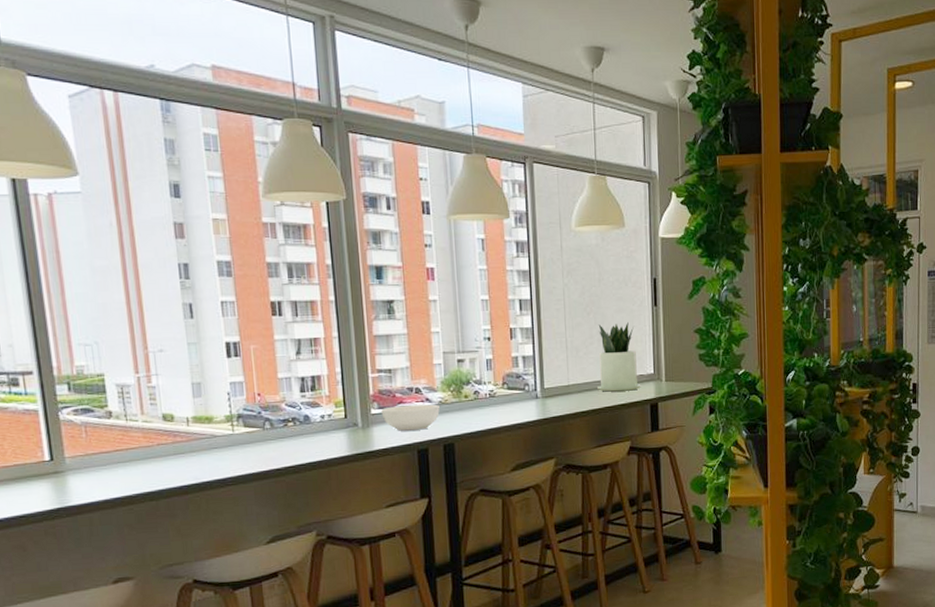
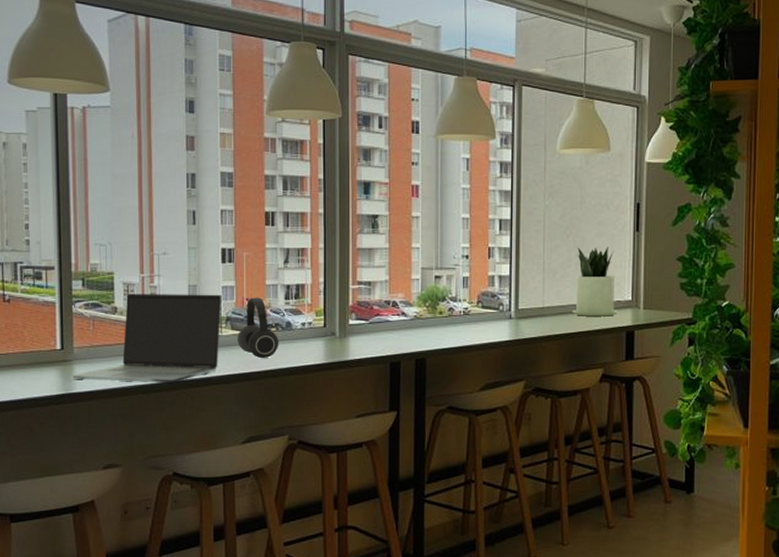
laptop: none [67,391,233,491] -> present [73,293,222,383]
headphones: none [251,391,298,456] -> present [238,297,279,359]
bowl: present [381,404,441,431] -> none [358,318,415,343]

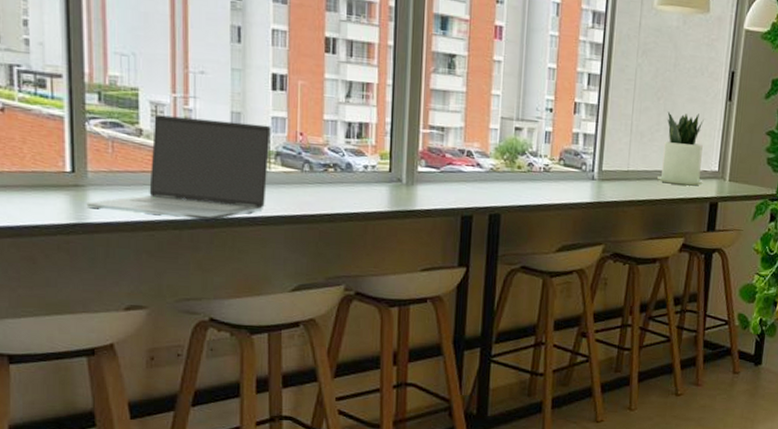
headphones: present [238,297,279,359] -> none [289,132,338,202]

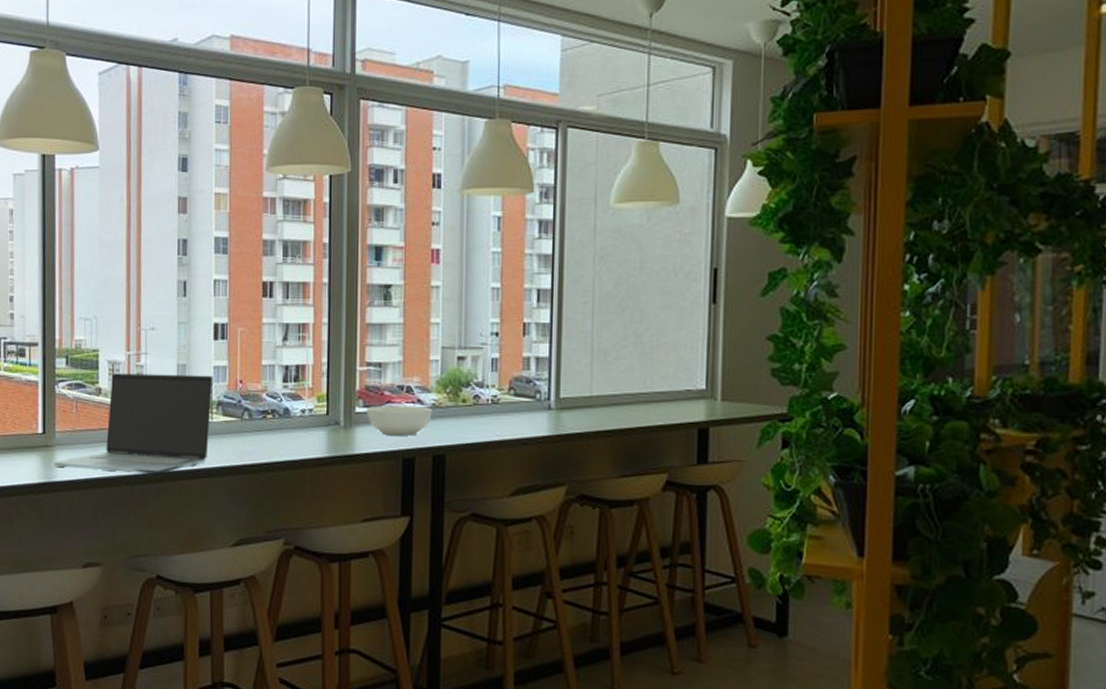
bowl: none [428,166,491,196] -> present [366,405,433,436]
planter: present [657,112,704,186] -> none [628,322,687,409]

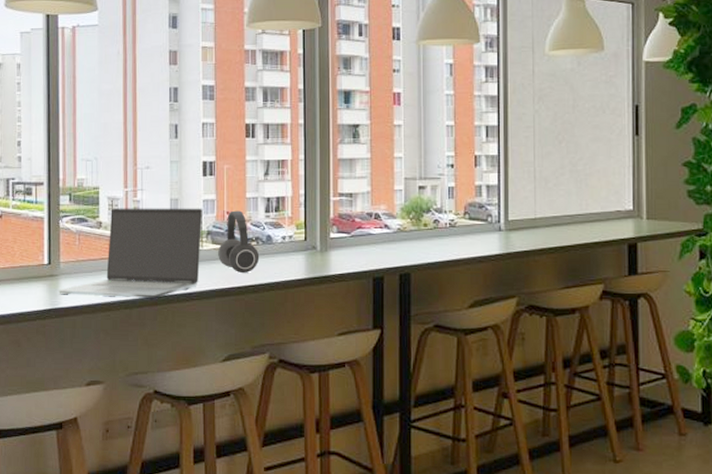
headphones: none [229,379,276,450] -> present [218,210,260,274]
bowl: present [366,405,433,436] -> none [340,231,399,257]

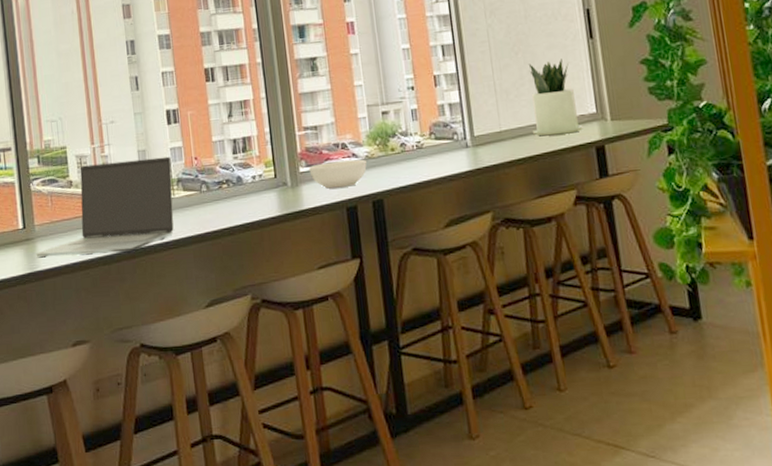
headphones: present [218,210,260,274] -> none [190,155,232,218]
bowl: none [340,231,399,257] -> present [309,159,367,189]
planter: none [568,152,618,228] -> present [528,59,583,137]

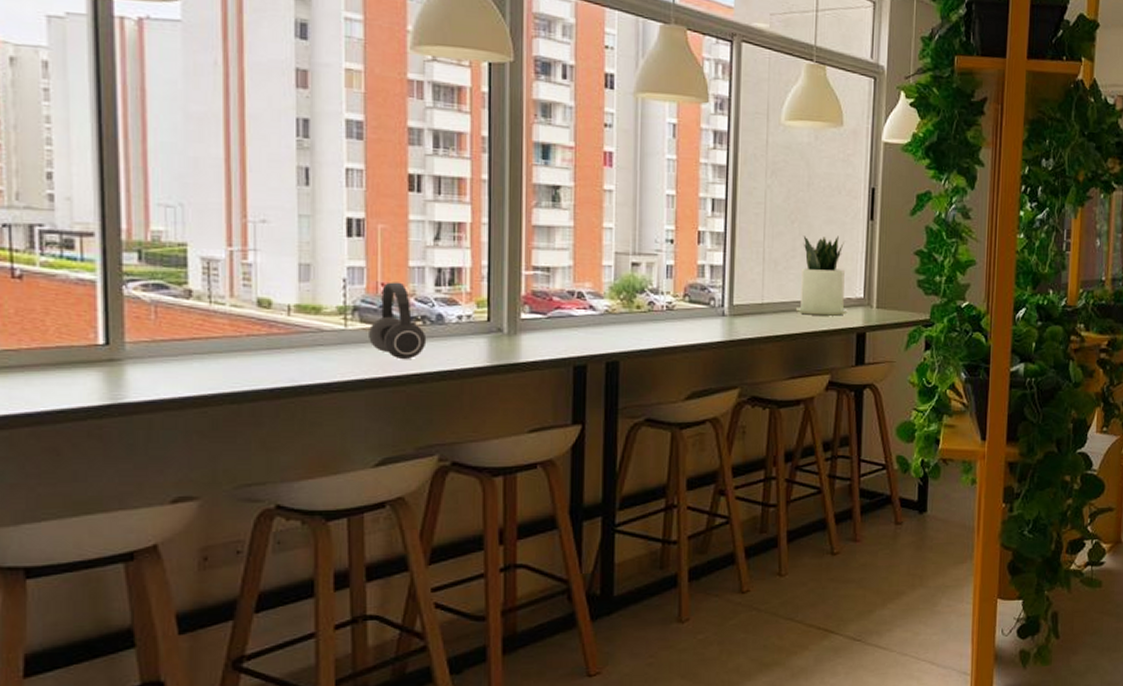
laptop: present [36,156,174,257] -> none [123,272,347,390]
headphones: none [190,155,232,218] -> present [369,282,427,360]
bowl: present [309,159,367,189] -> none [533,311,606,343]

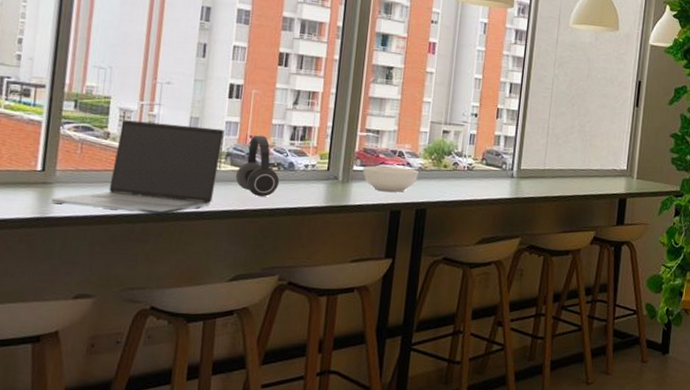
laptop: none [123,272,347,390] -> present [51,120,225,214]
bowl: none [533,311,606,343] -> present [362,166,420,192]
planter: present [796,236,848,316] -> none [571,116,614,184]

